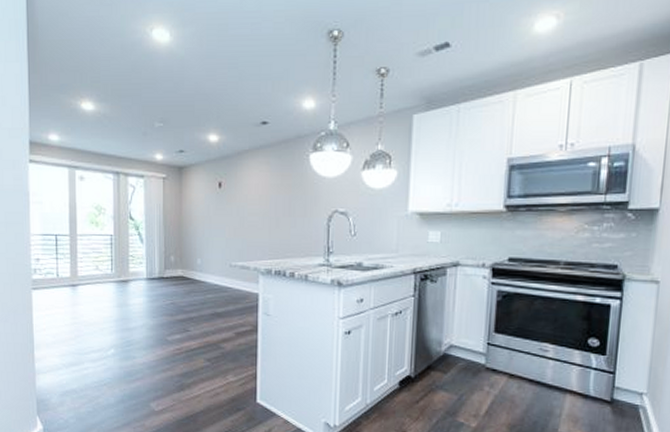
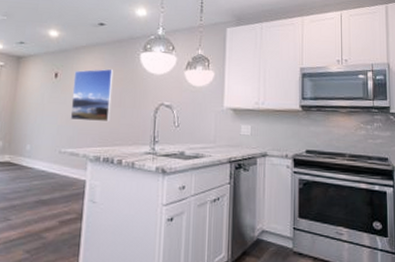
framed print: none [238,174,281,232] -> present [70,68,114,121]

